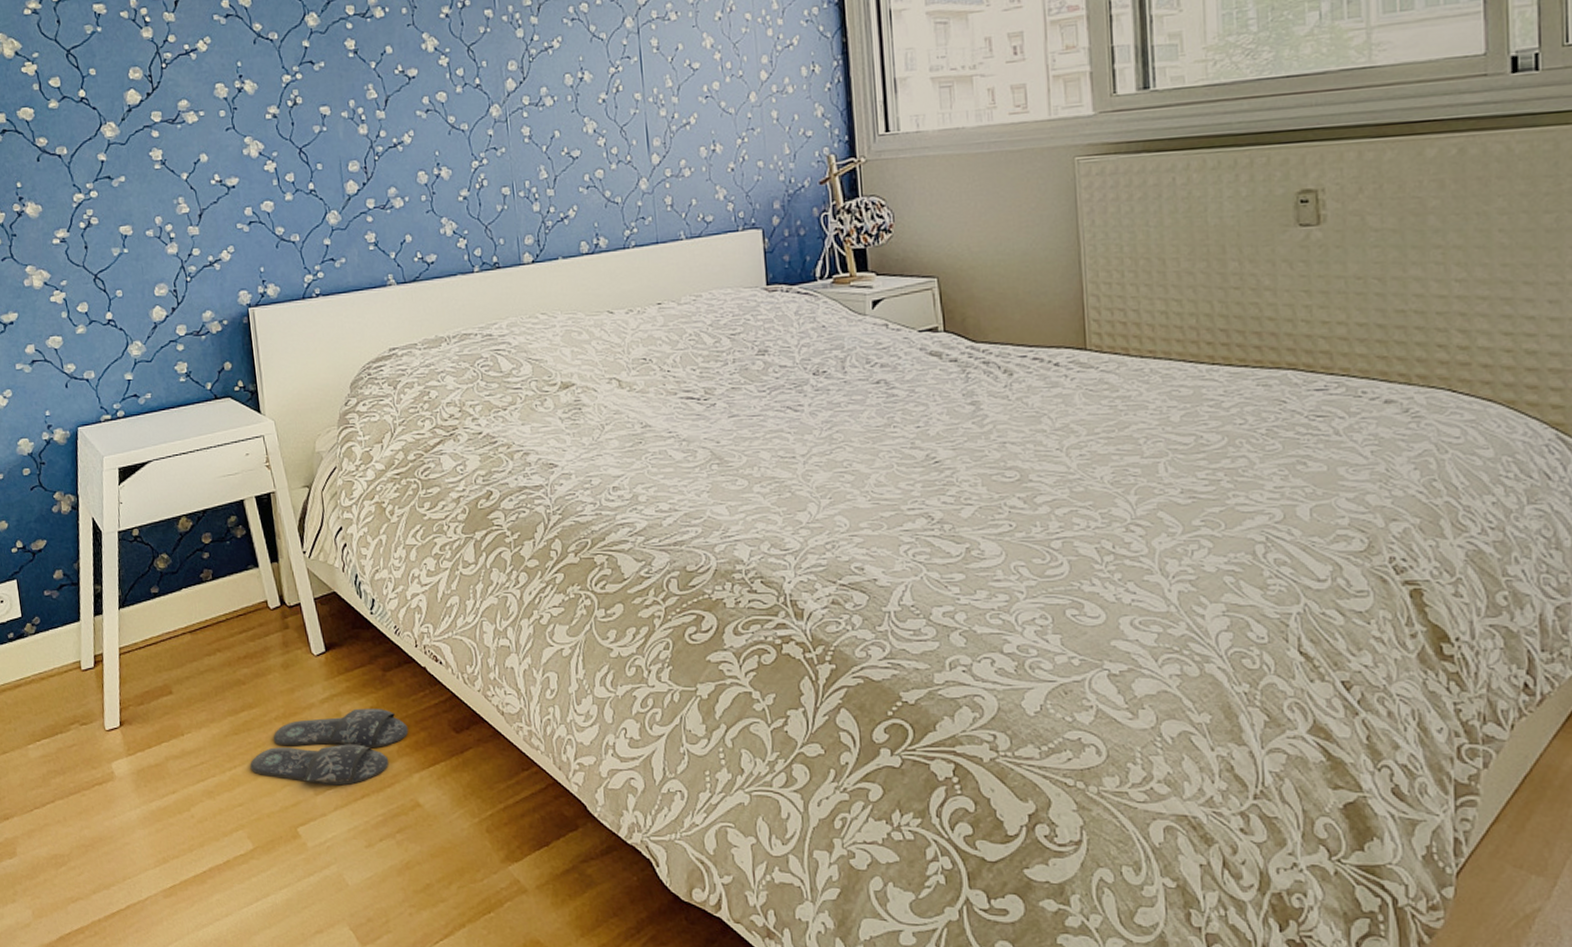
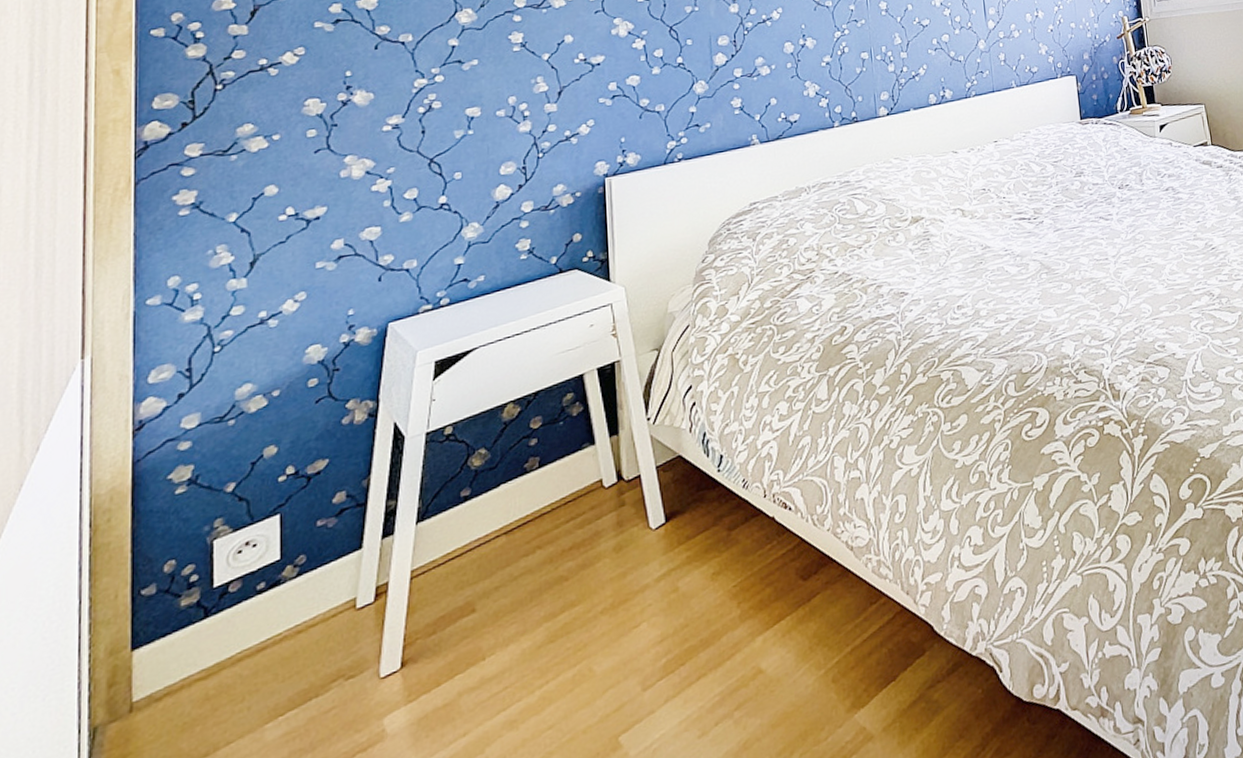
slippers: present [250,708,409,786] -> none [566,572,753,684]

